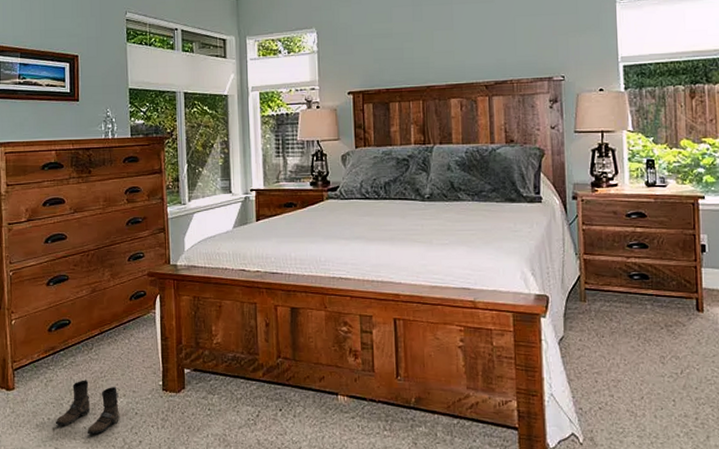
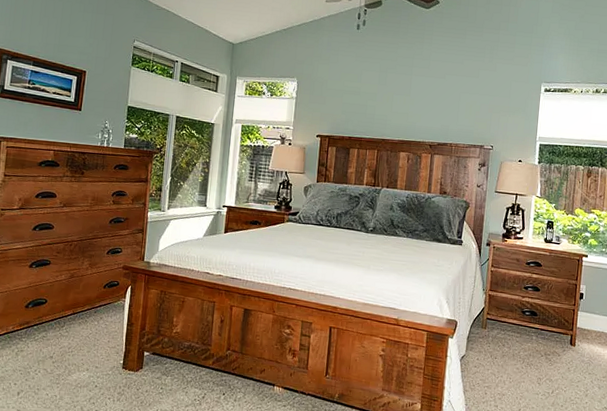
boots: present [55,380,119,435] -> none [20,353,82,402]

